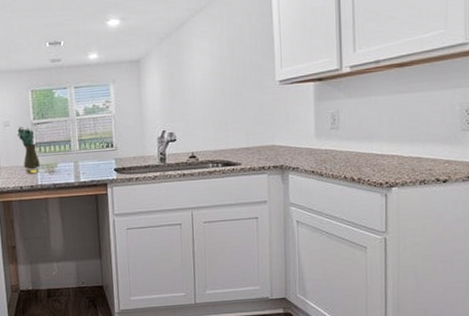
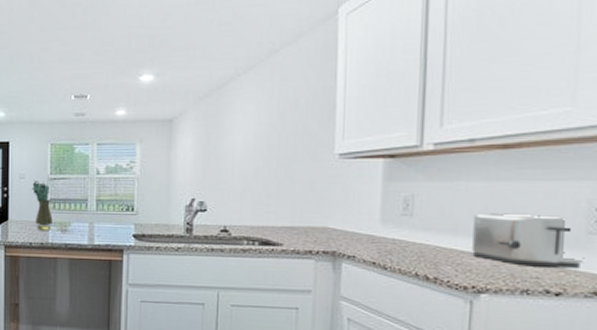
toaster: none [383,119,460,162] -> present [472,214,582,268]

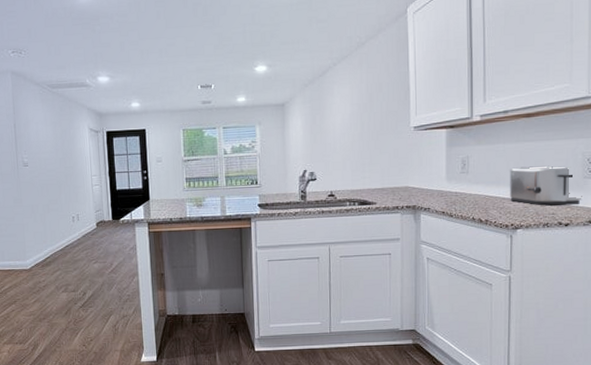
vase: present [31,180,53,232] -> none [168,162,189,208]

